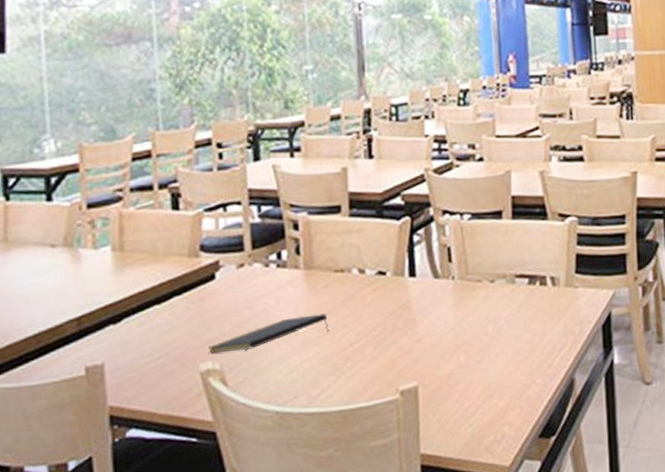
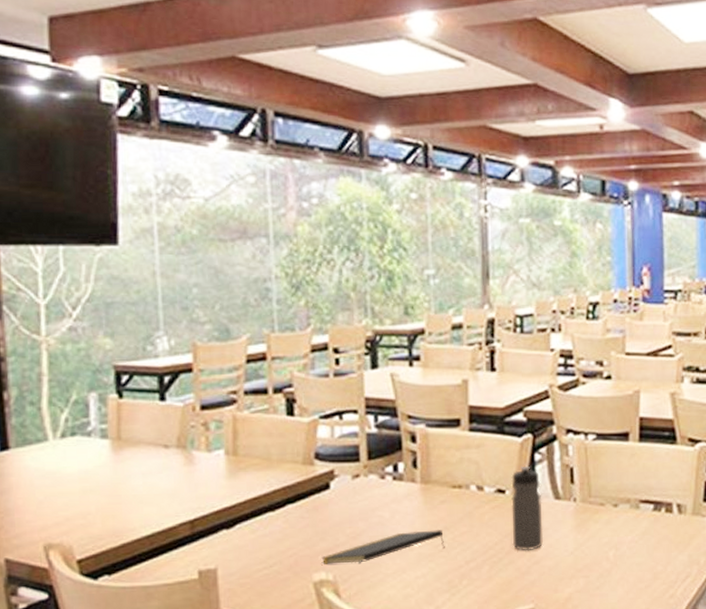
water bottle: none [391,247,424,330] -> present [511,465,543,551]

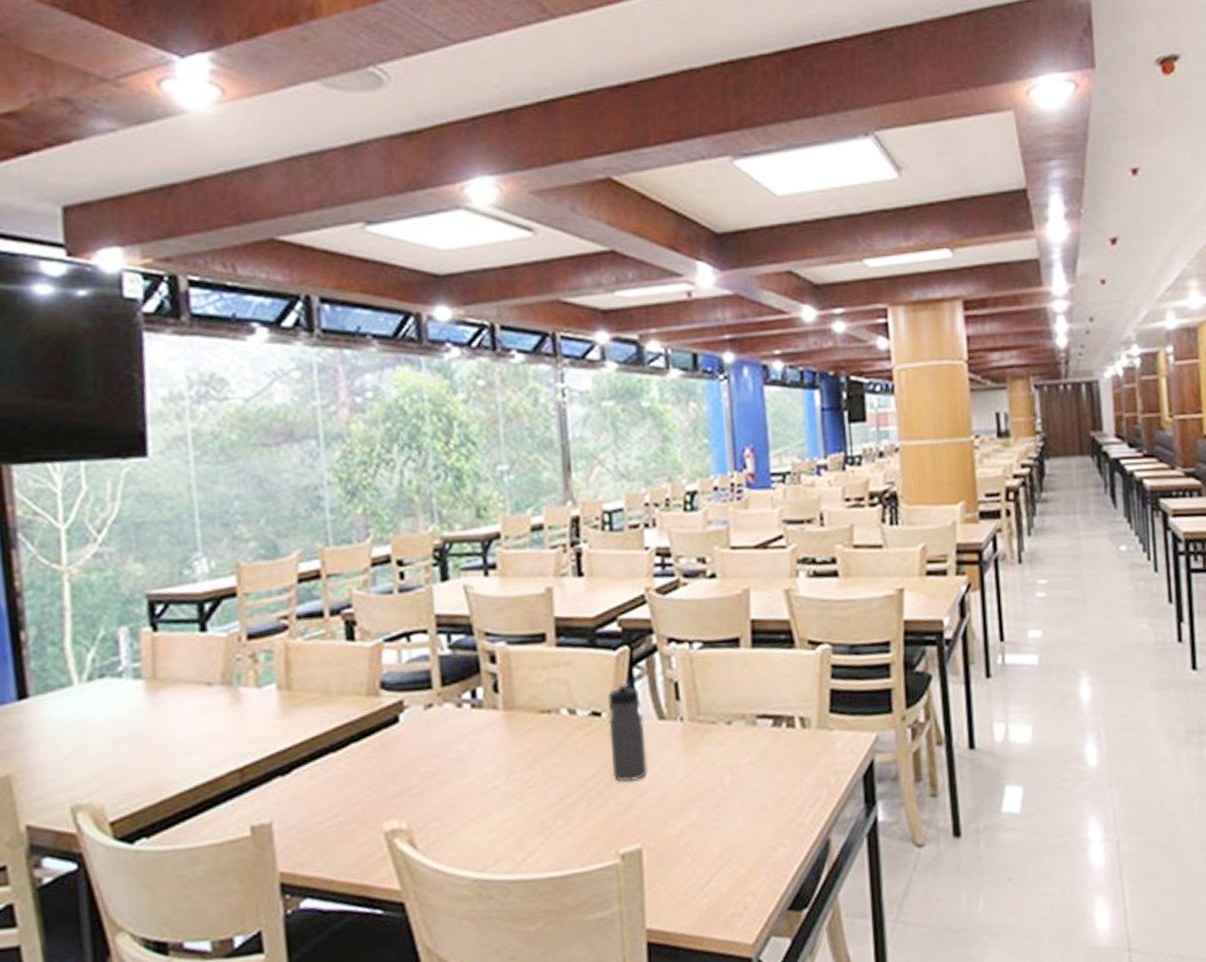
notepad: present [321,530,445,564] -> none [392,763,535,811]

